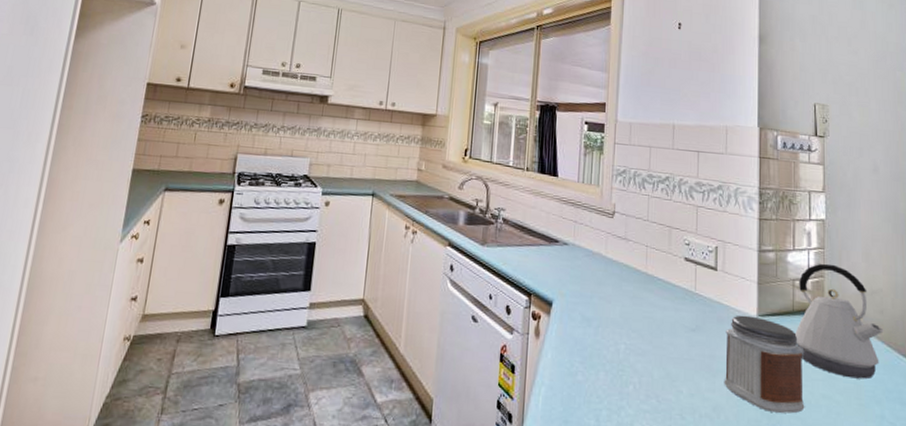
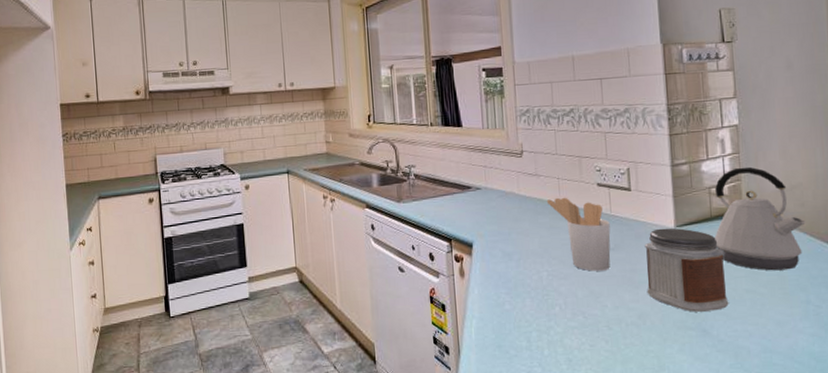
utensil holder: none [632,266,693,352] -> present [546,197,611,271]

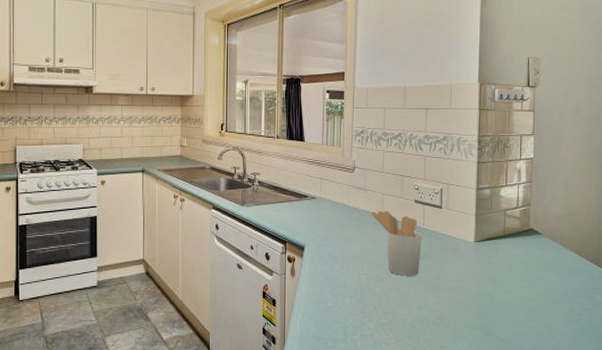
jar: present [644,228,729,312] -> none [446,242,511,315]
kettle: present [715,166,806,271] -> none [505,194,577,283]

